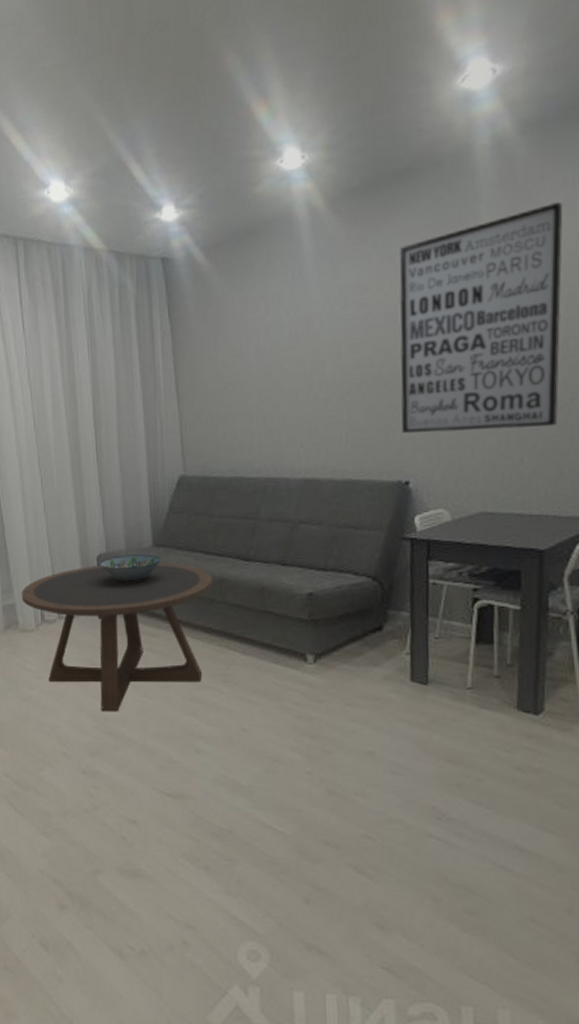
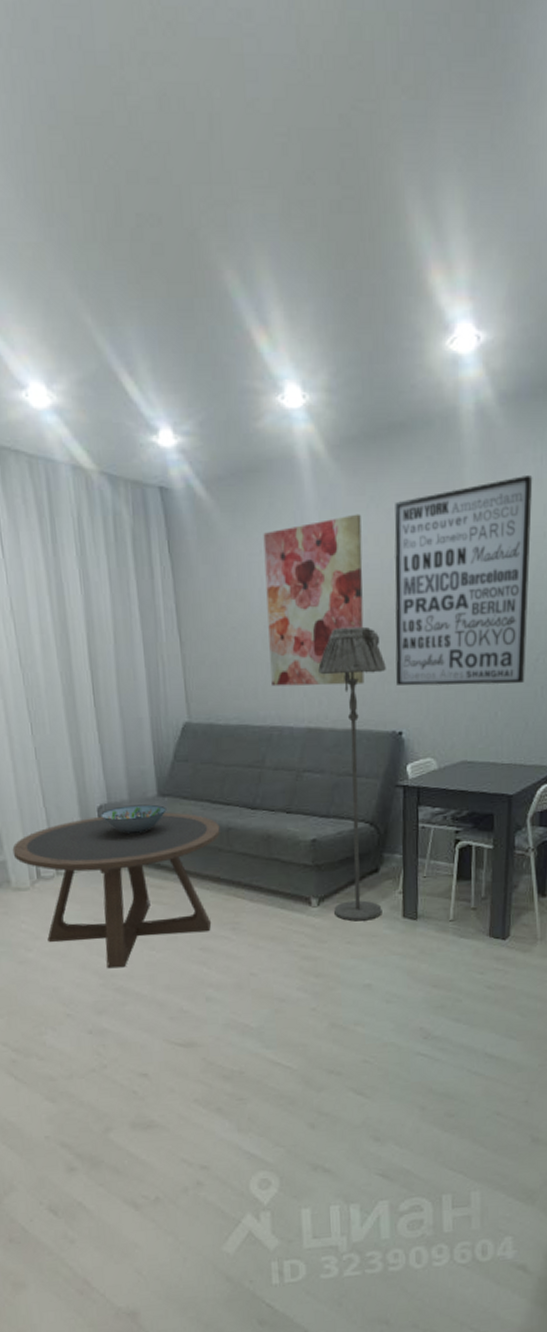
wall art: none [260,262,366,439] -> present [263,514,365,687]
floor lamp: none [316,374,390,682] -> present [318,626,386,922]

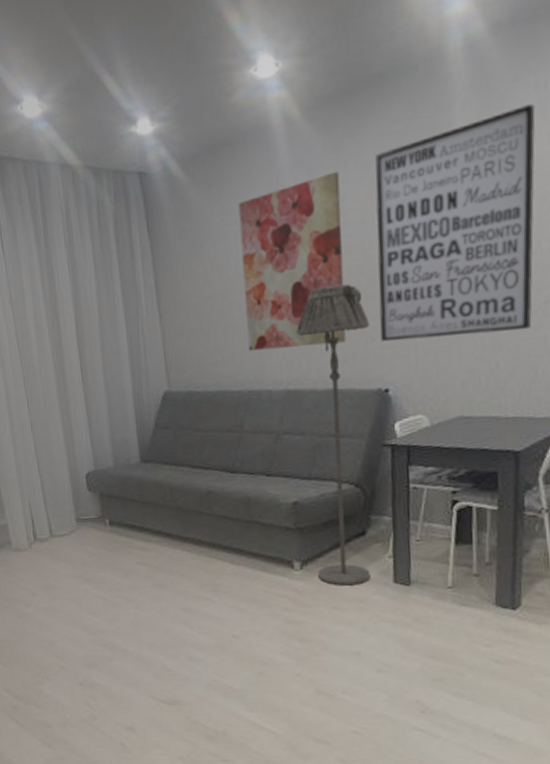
coffee table: present [12,812,220,969] -> none [12,477,201,625]
decorative bowl: present [101,804,167,834] -> none [89,470,149,498]

